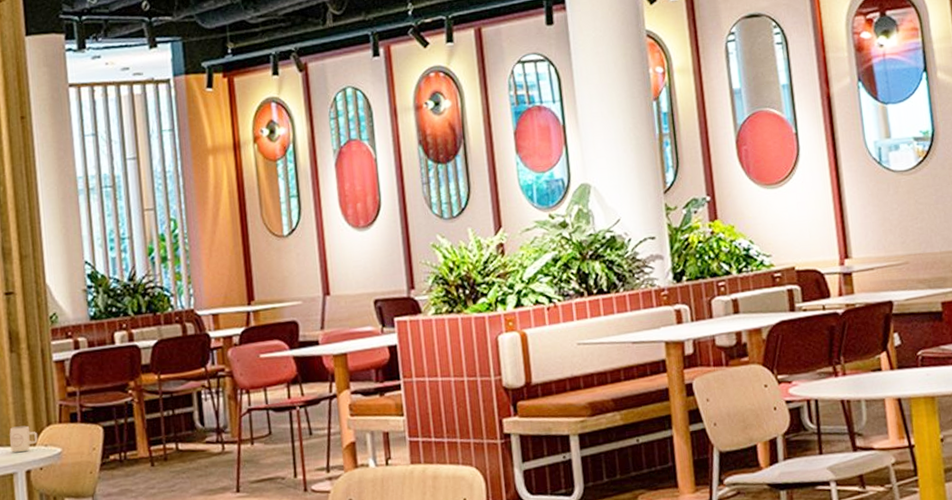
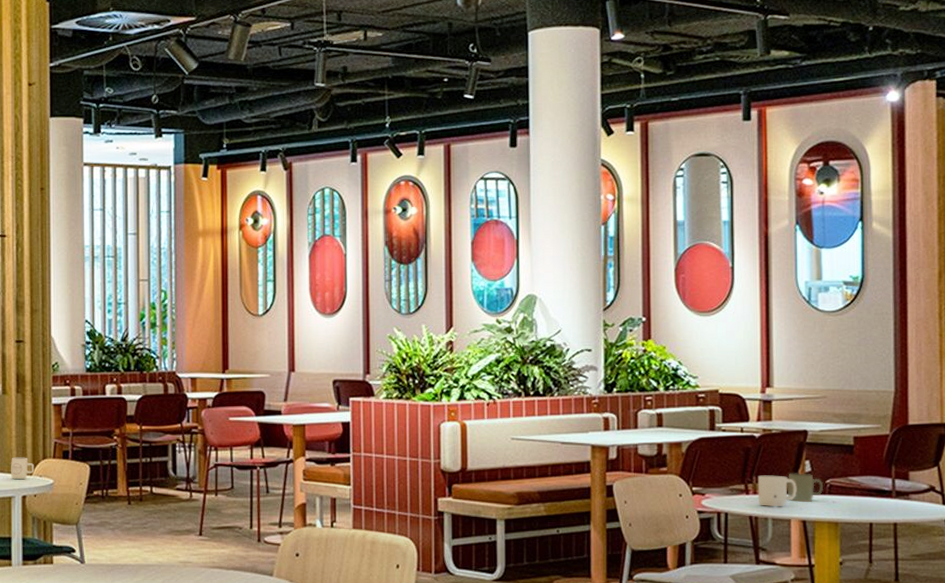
mug: none [845,352,888,388] -> present [757,475,797,506]
mug: none [877,346,915,380] -> present [787,473,823,503]

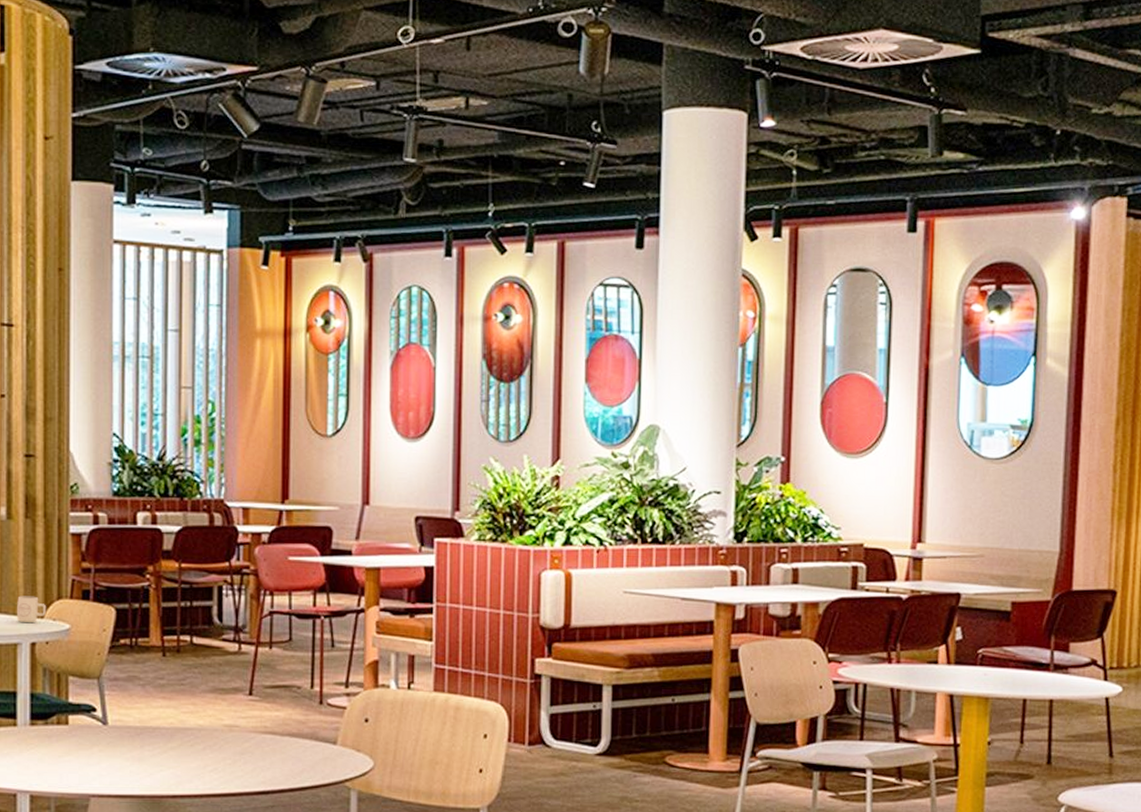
mug: present [757,475,797,506] -> none [901,642,945,678]
mug: present [787,473,823,503] -> none [934,640,974,675]

